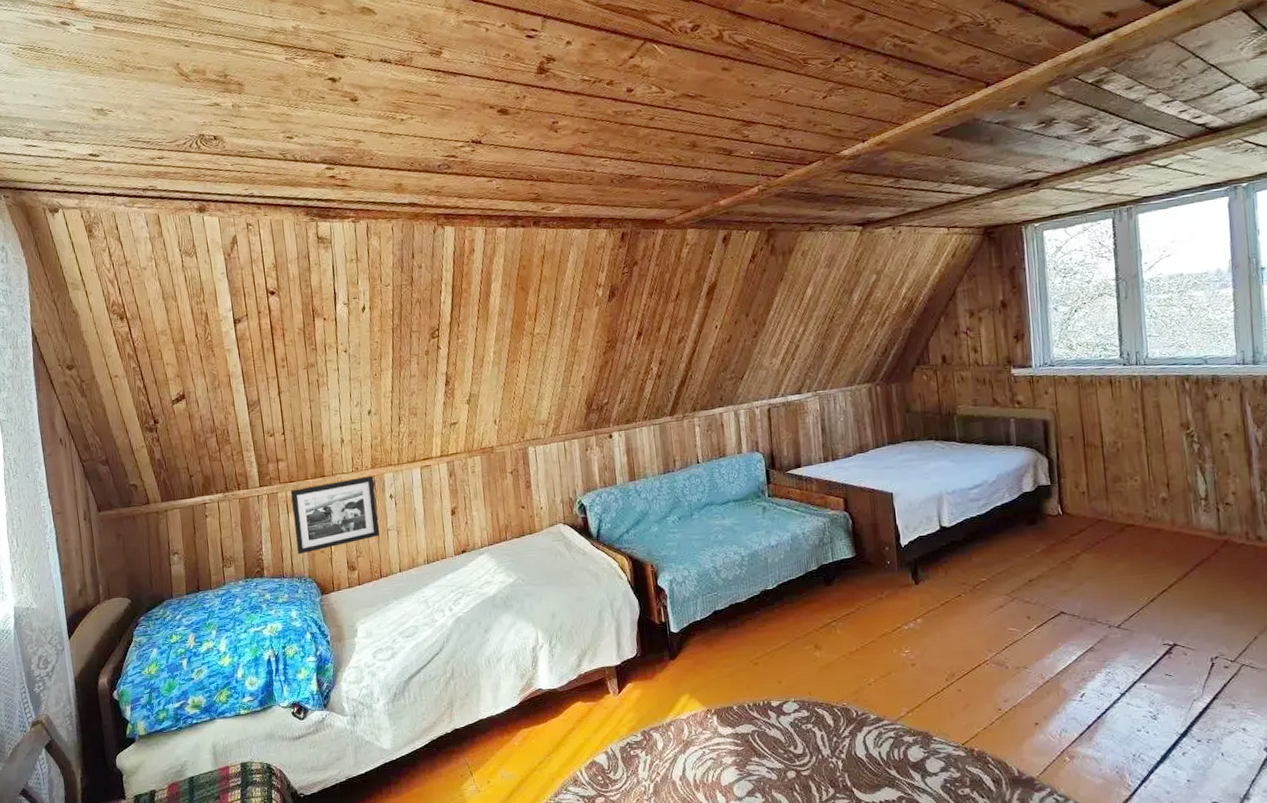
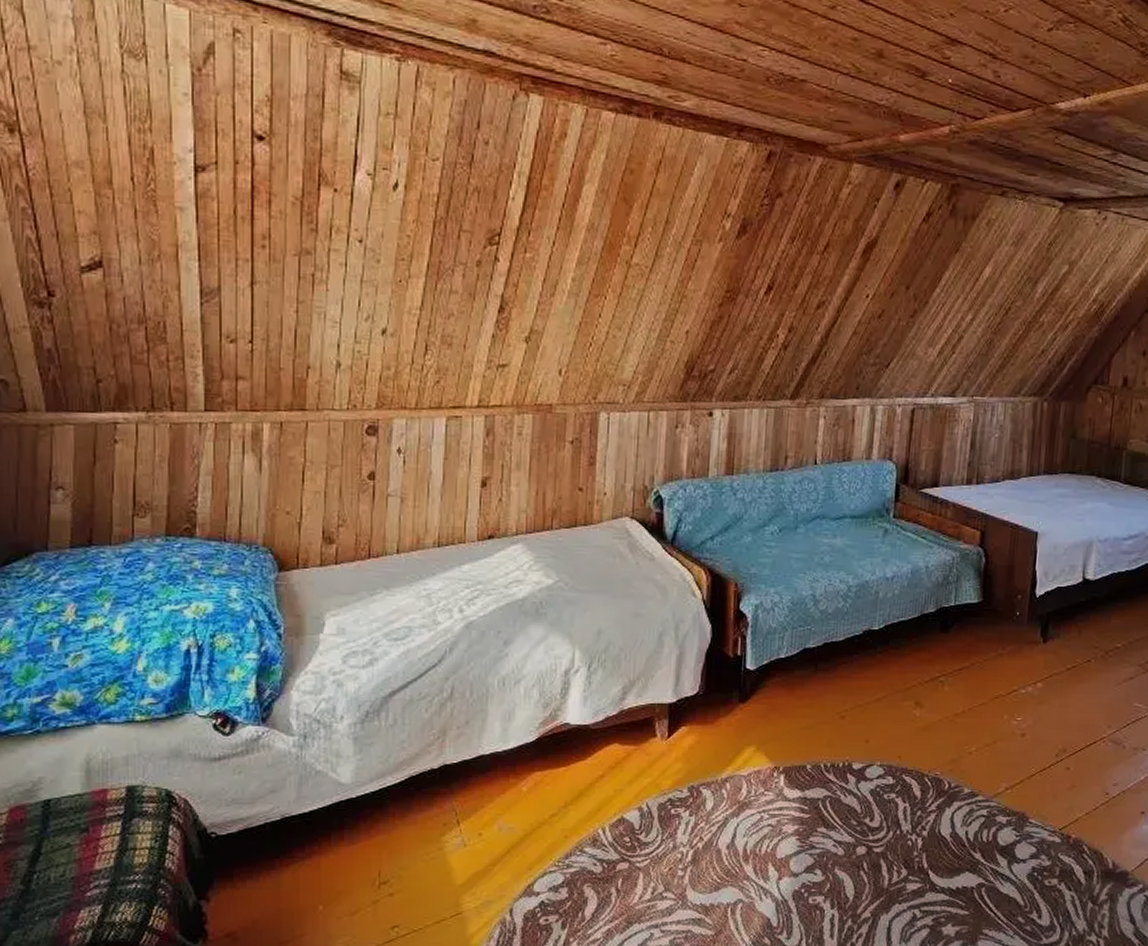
picture frame: present [291,475,379,555] -> none [250,418,377,513]

